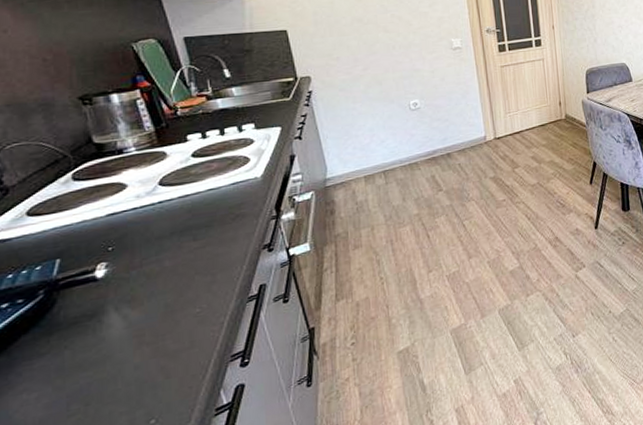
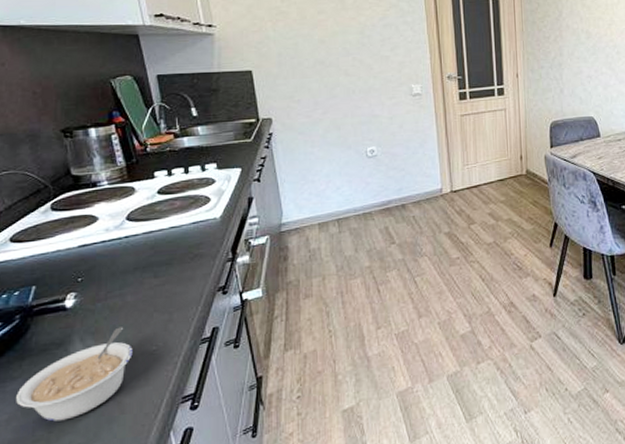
legume: none [46,292,175,394] -> present [16,327,133,422]

